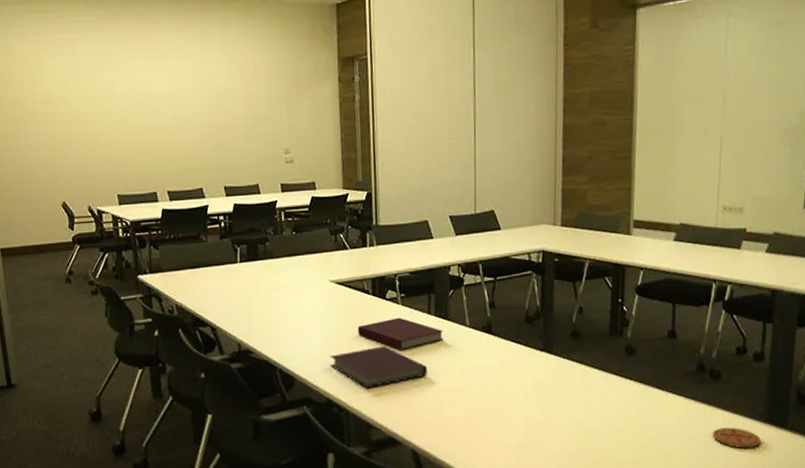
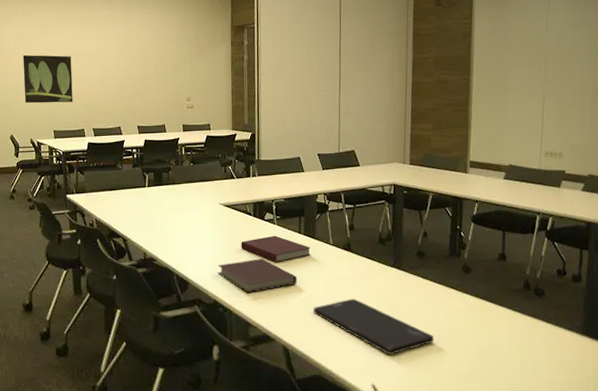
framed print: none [73,98,141,161] -> present [23,54,73,104]
smartphone: none [448,390,592,455] -> present [313,298,434,354]
coaster: present [713,427,761,449] -> none [537,337,579,356]

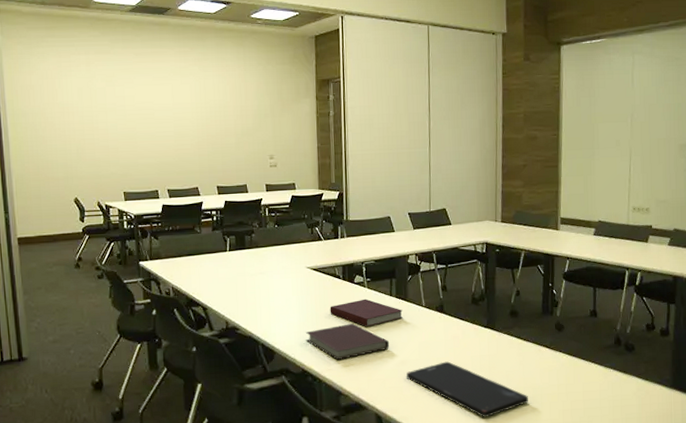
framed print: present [23,54,73,104] -> none [87,109,145,163]

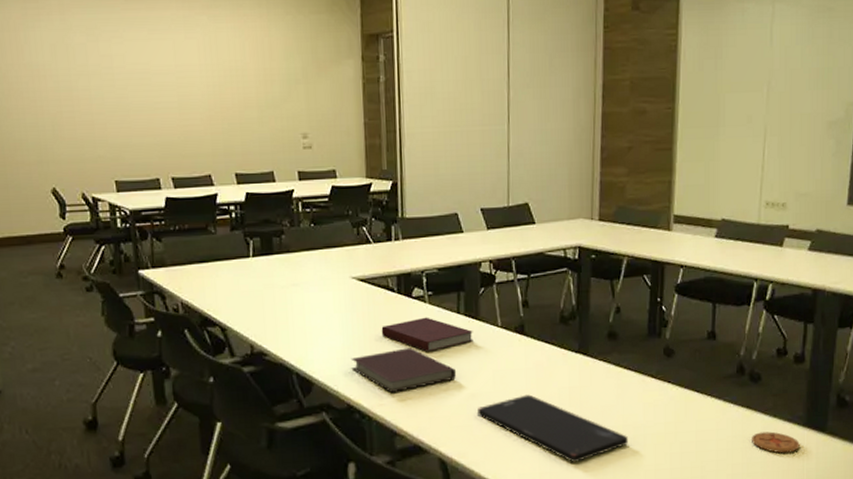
coaster: none [629,392,668,410] -> present [752,431,800,454]

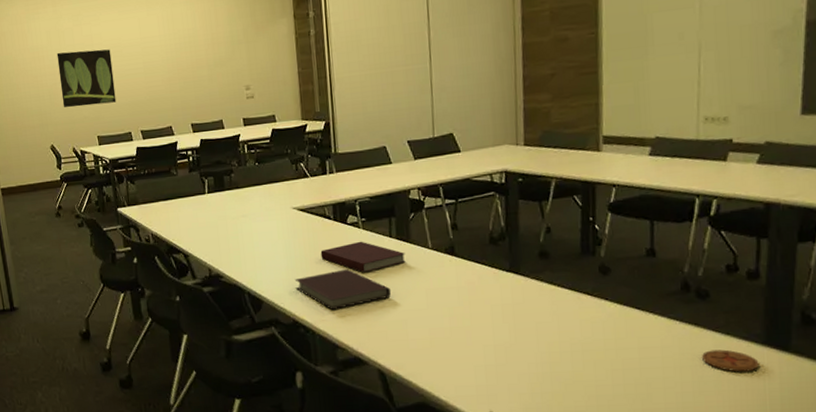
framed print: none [63,72,142,143] -> present [56,49,117,108]
smartphone: present [478,394,628,462] -> none [413,311,565,376]

